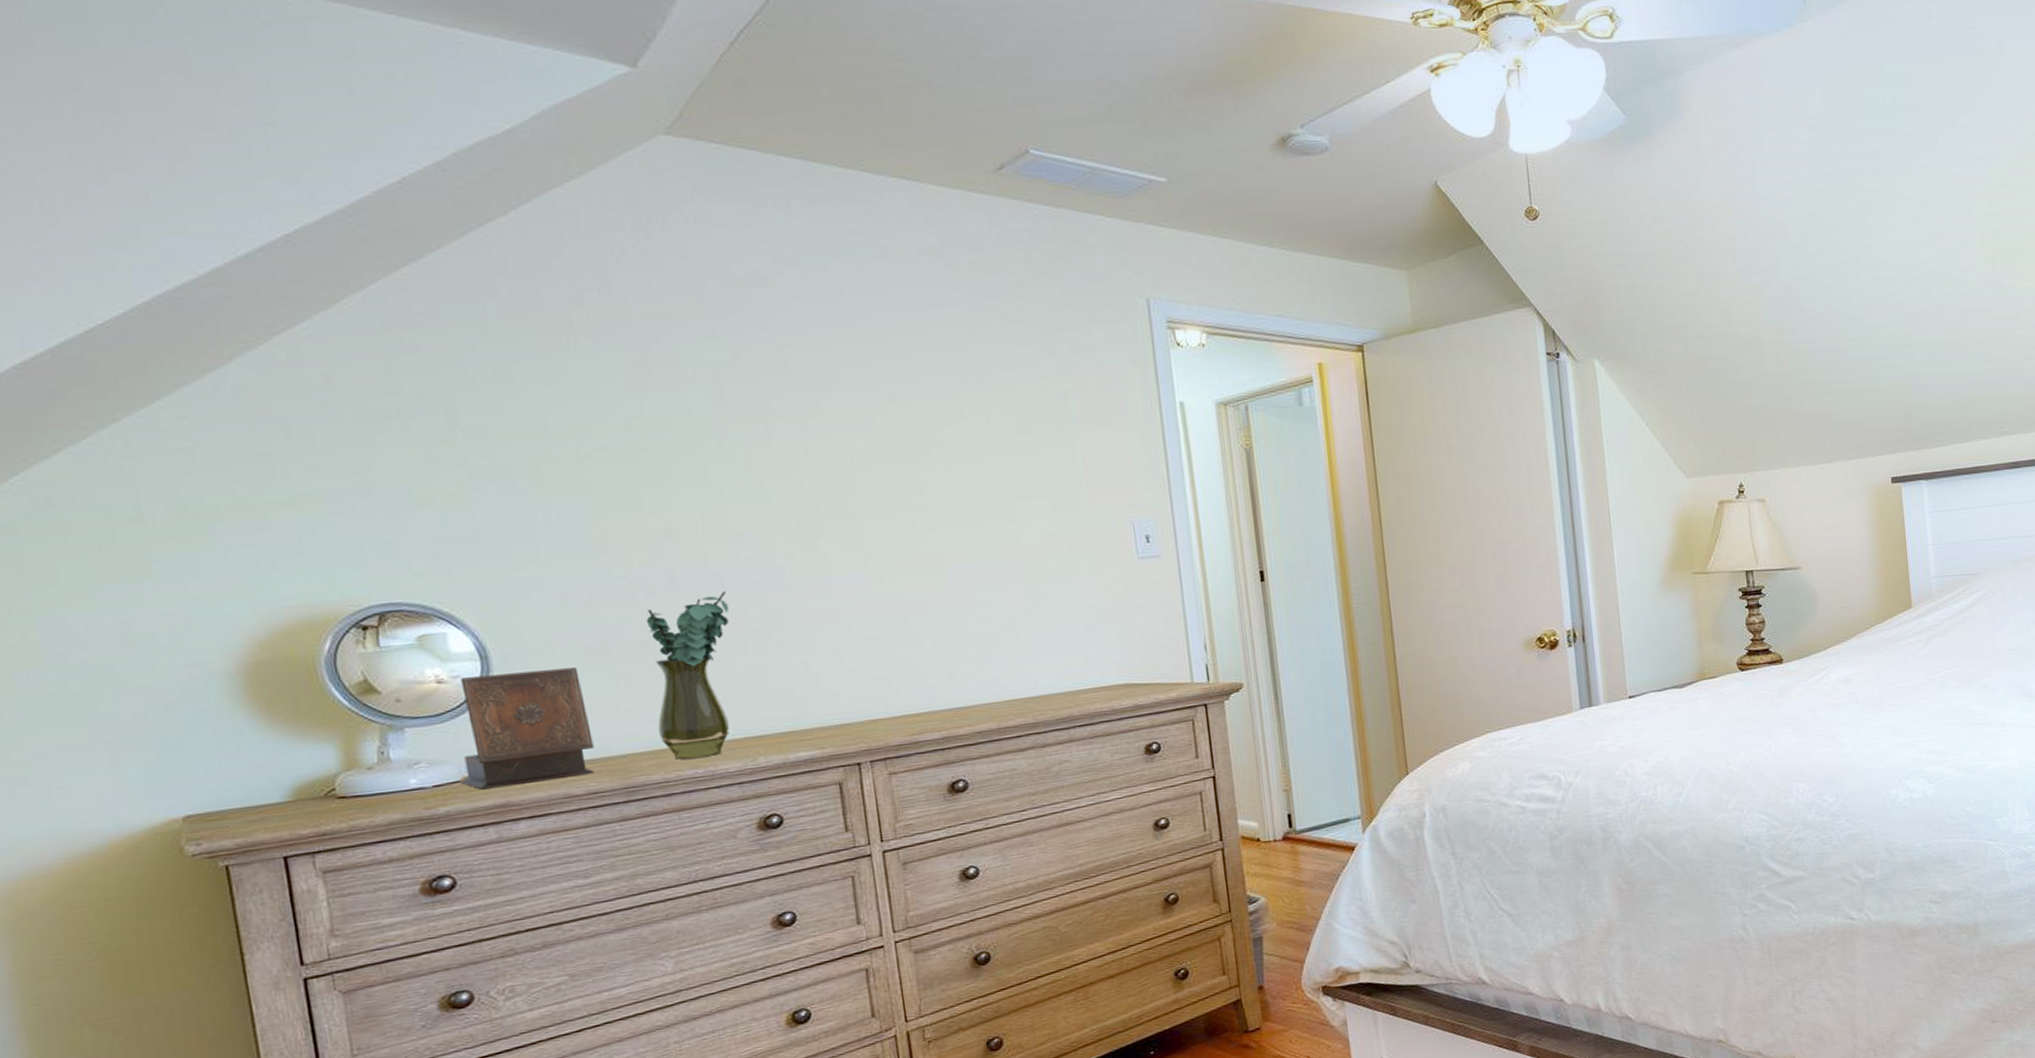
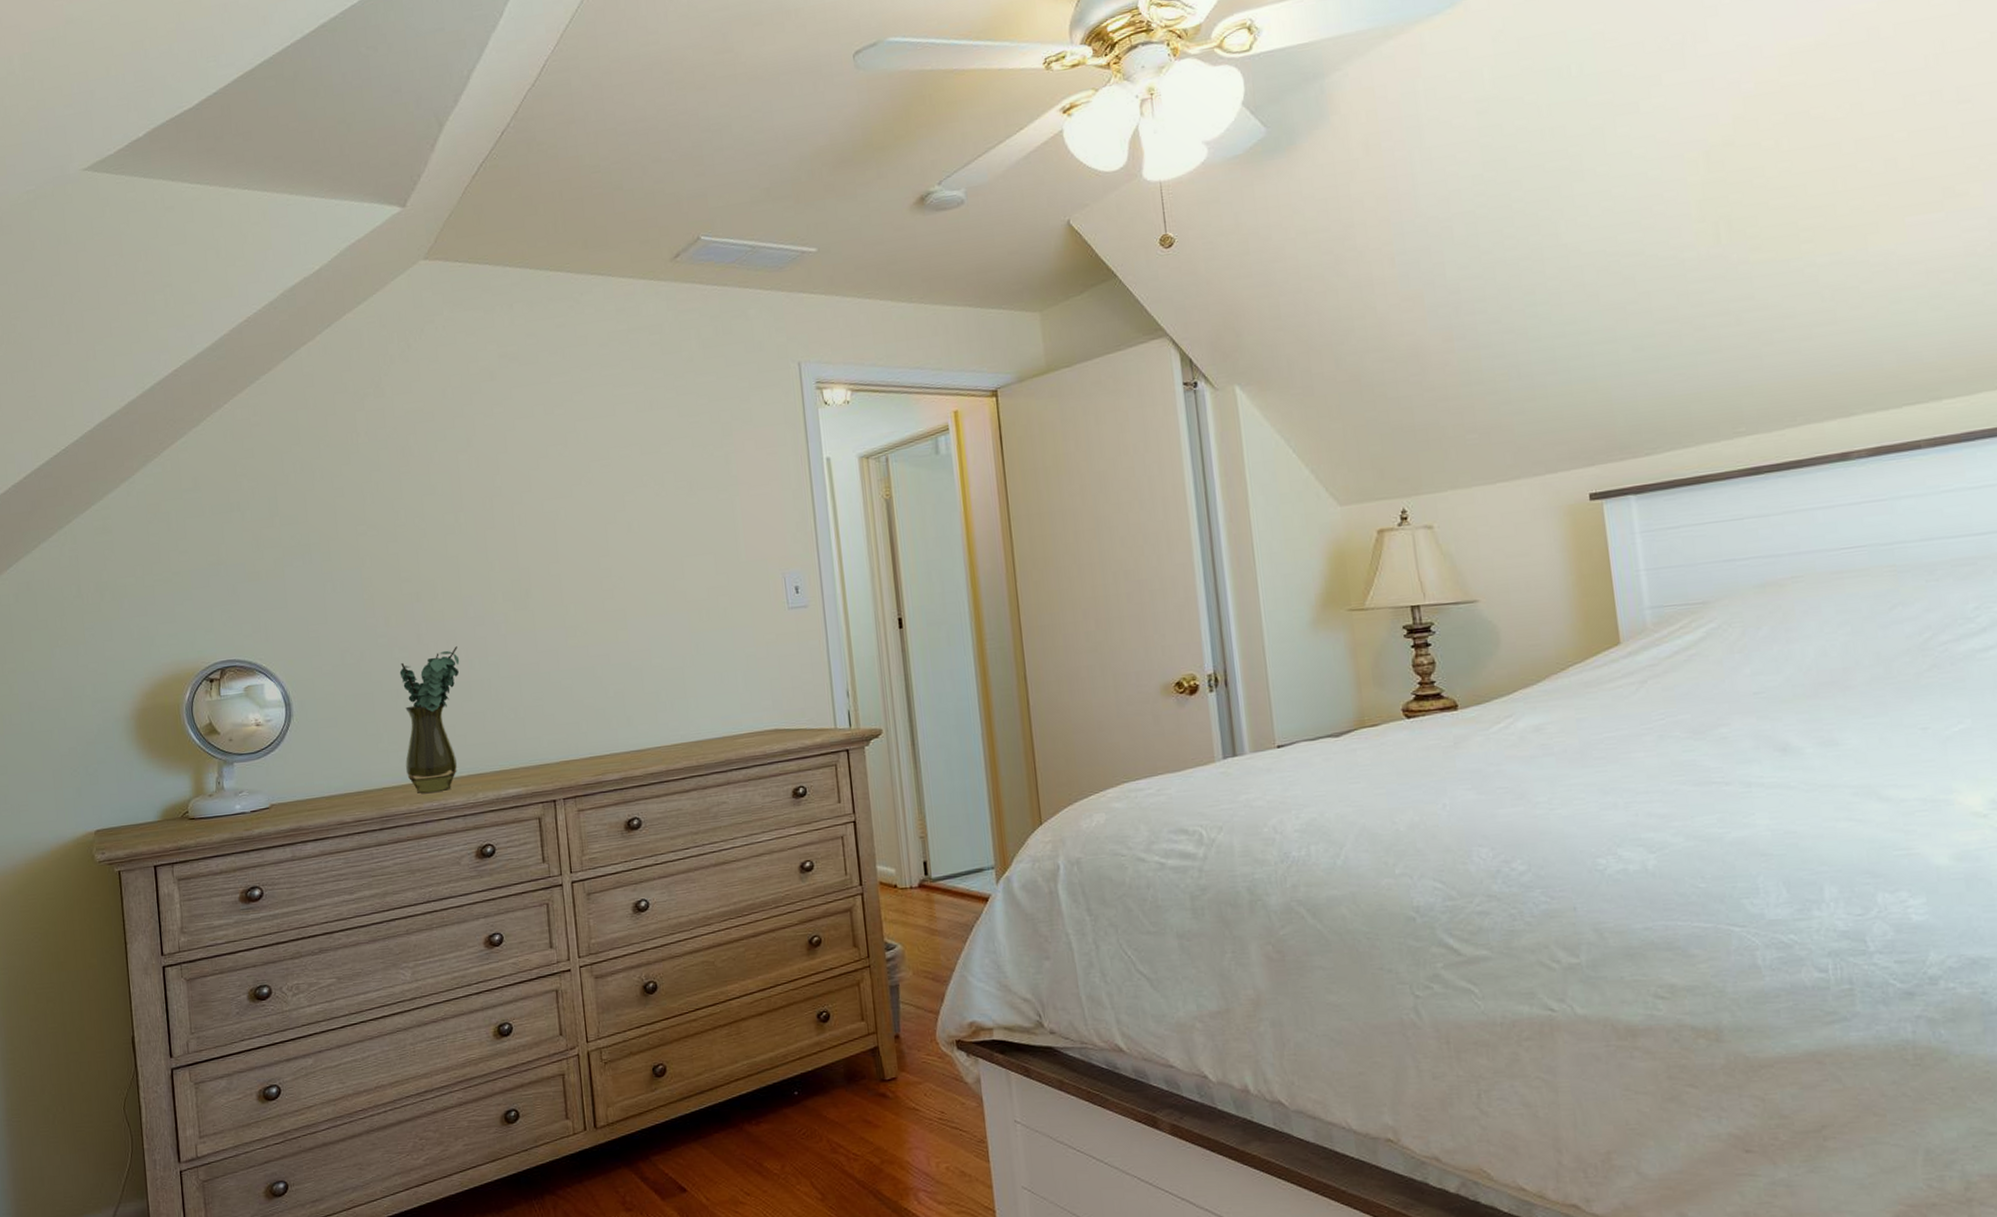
jewelry box: present [460,667,595,790] -> none [269,713,360,816]

